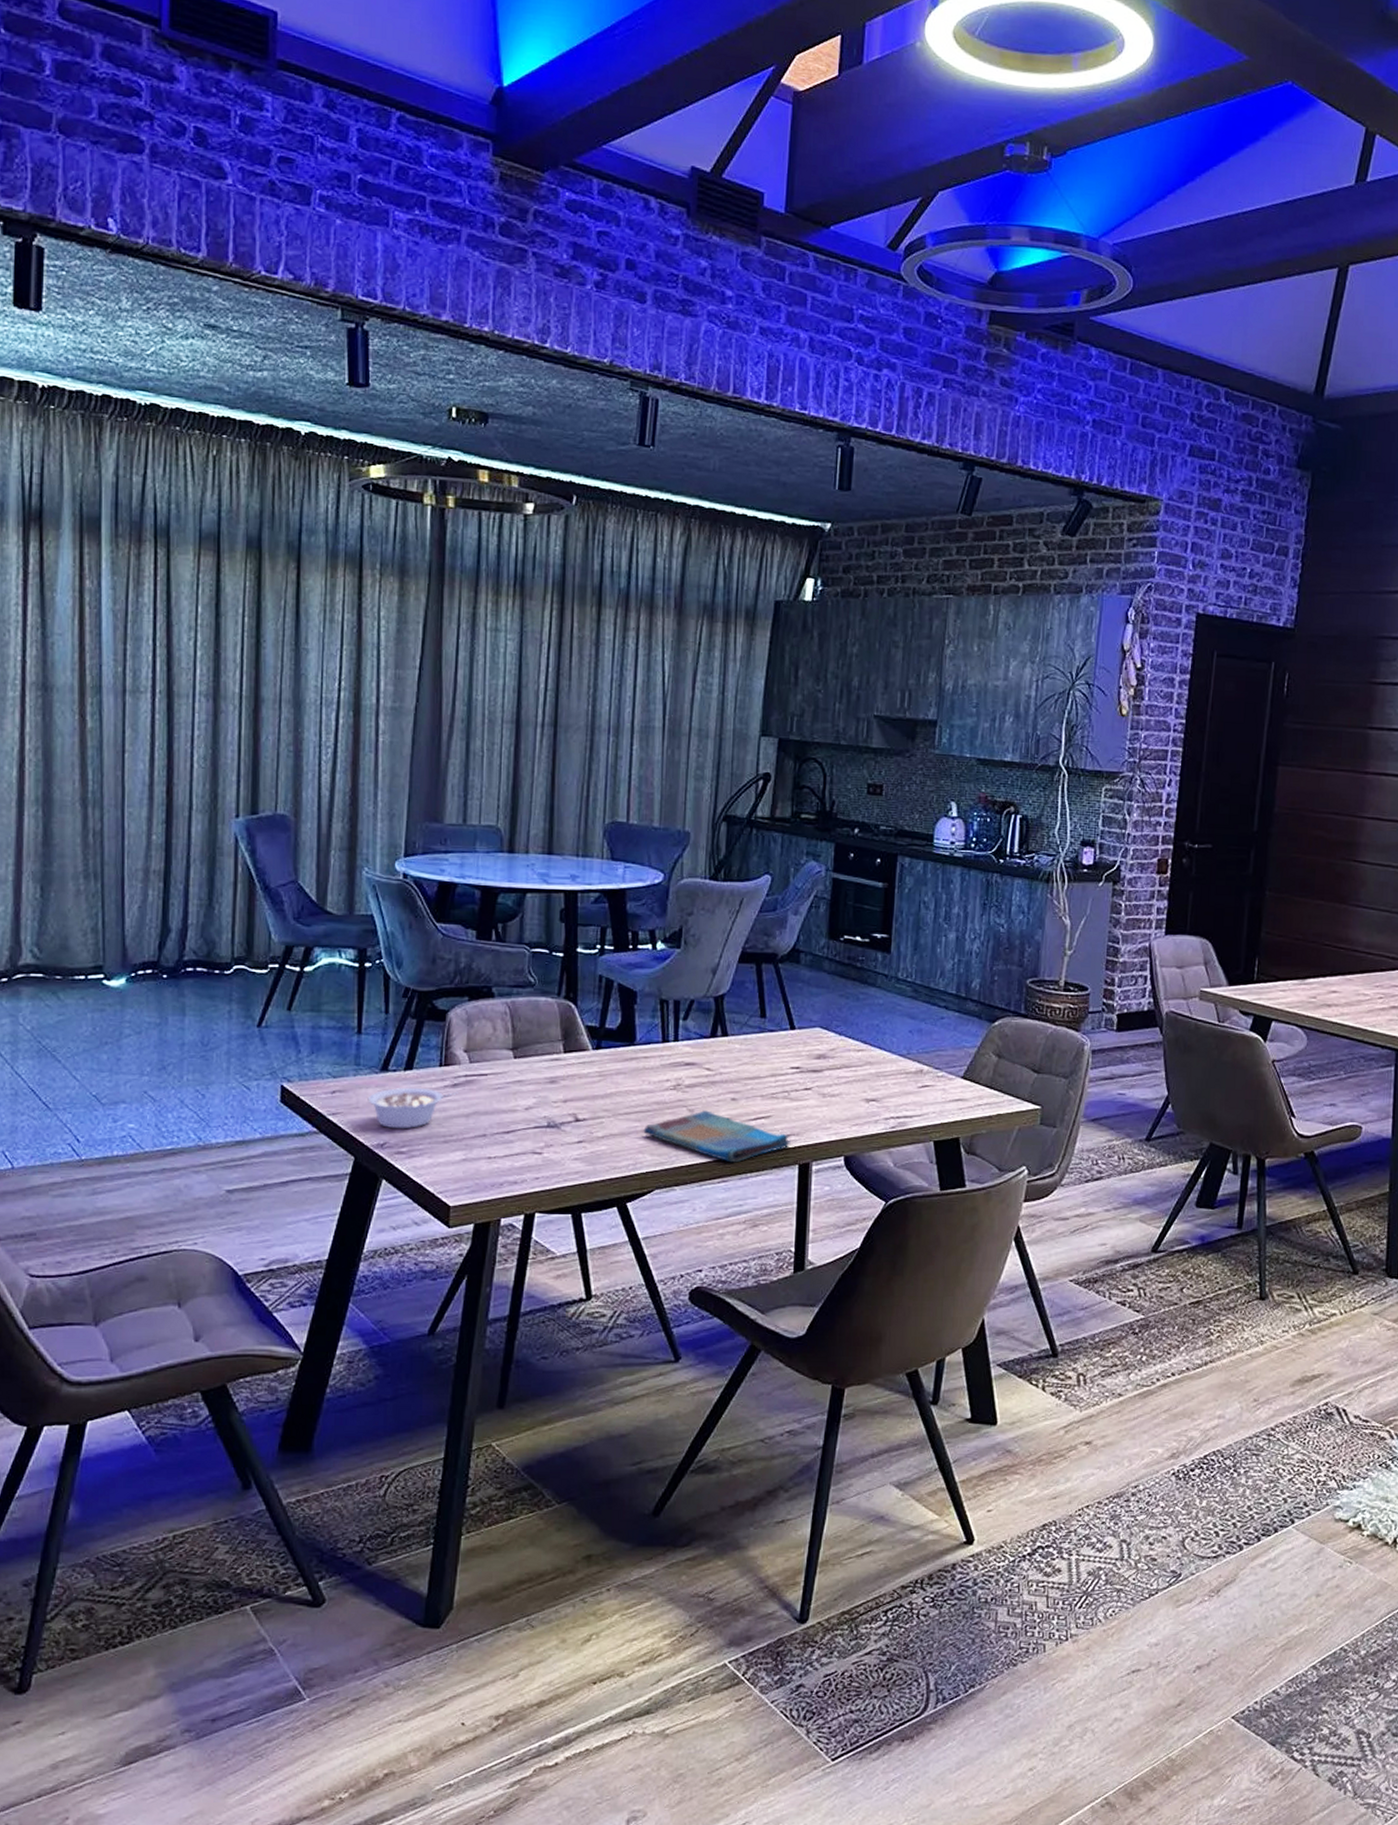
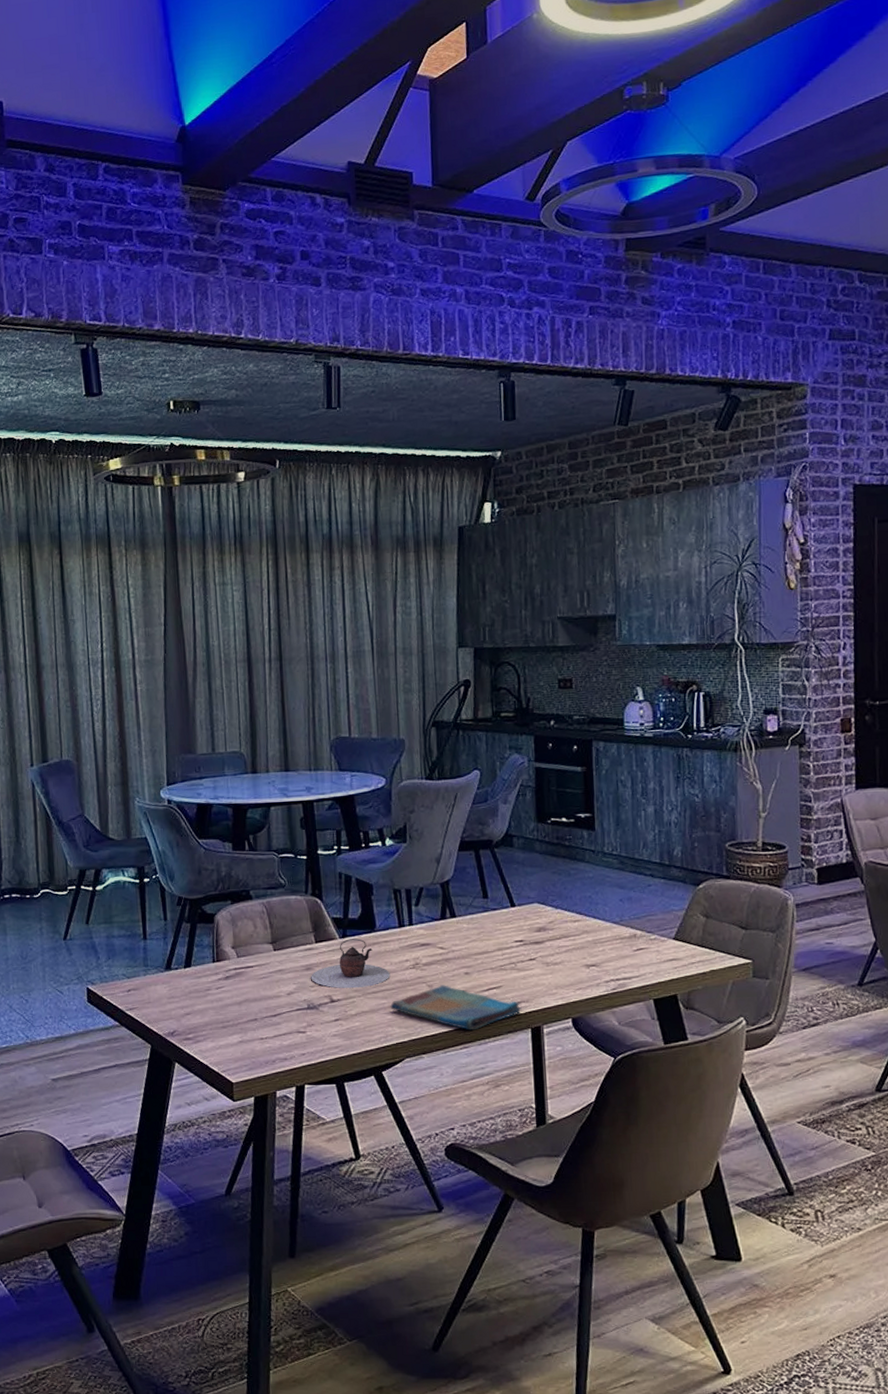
legume: present [367,1087,458,1129] -> none [157,982,230,1019]
teapot: none [555,1051,647,1108] -> present [311,938,391,989]

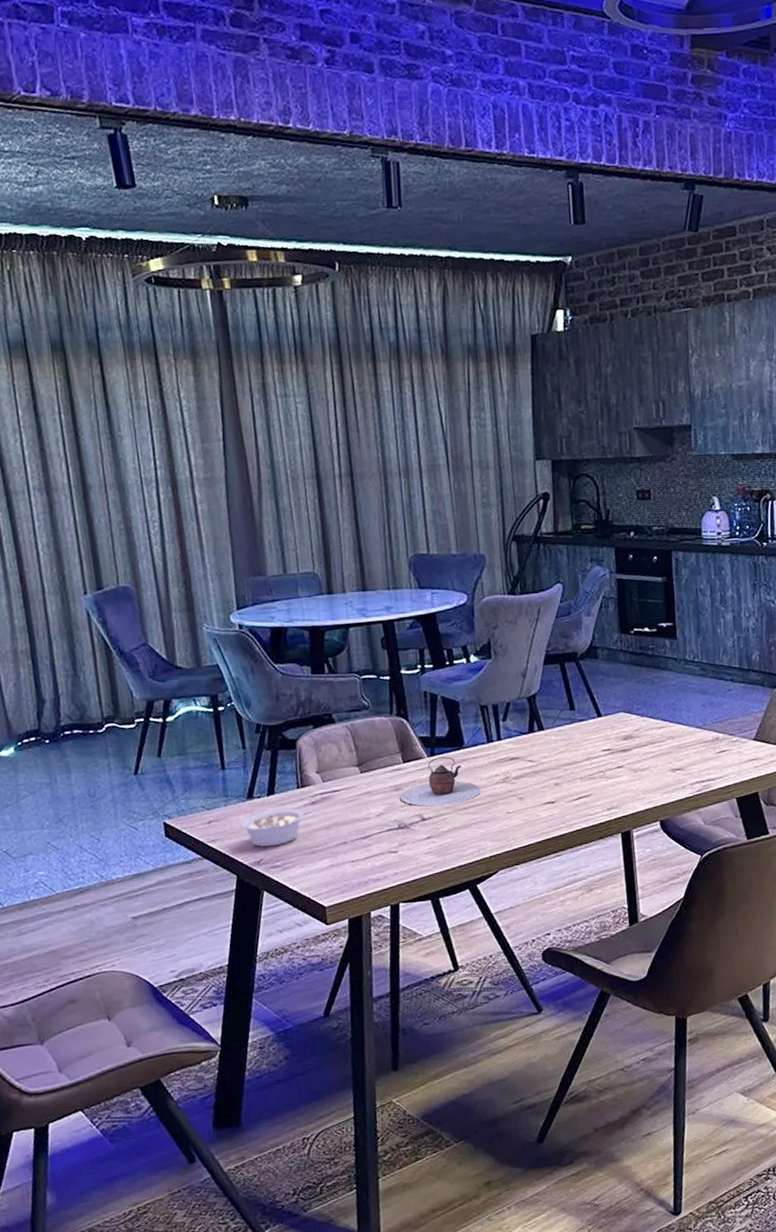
legume: none [157,982,230,1019] -> present [239,809,317,847]
dish towel: present [390,985,522,1031] -> none [482,796,612,839]

